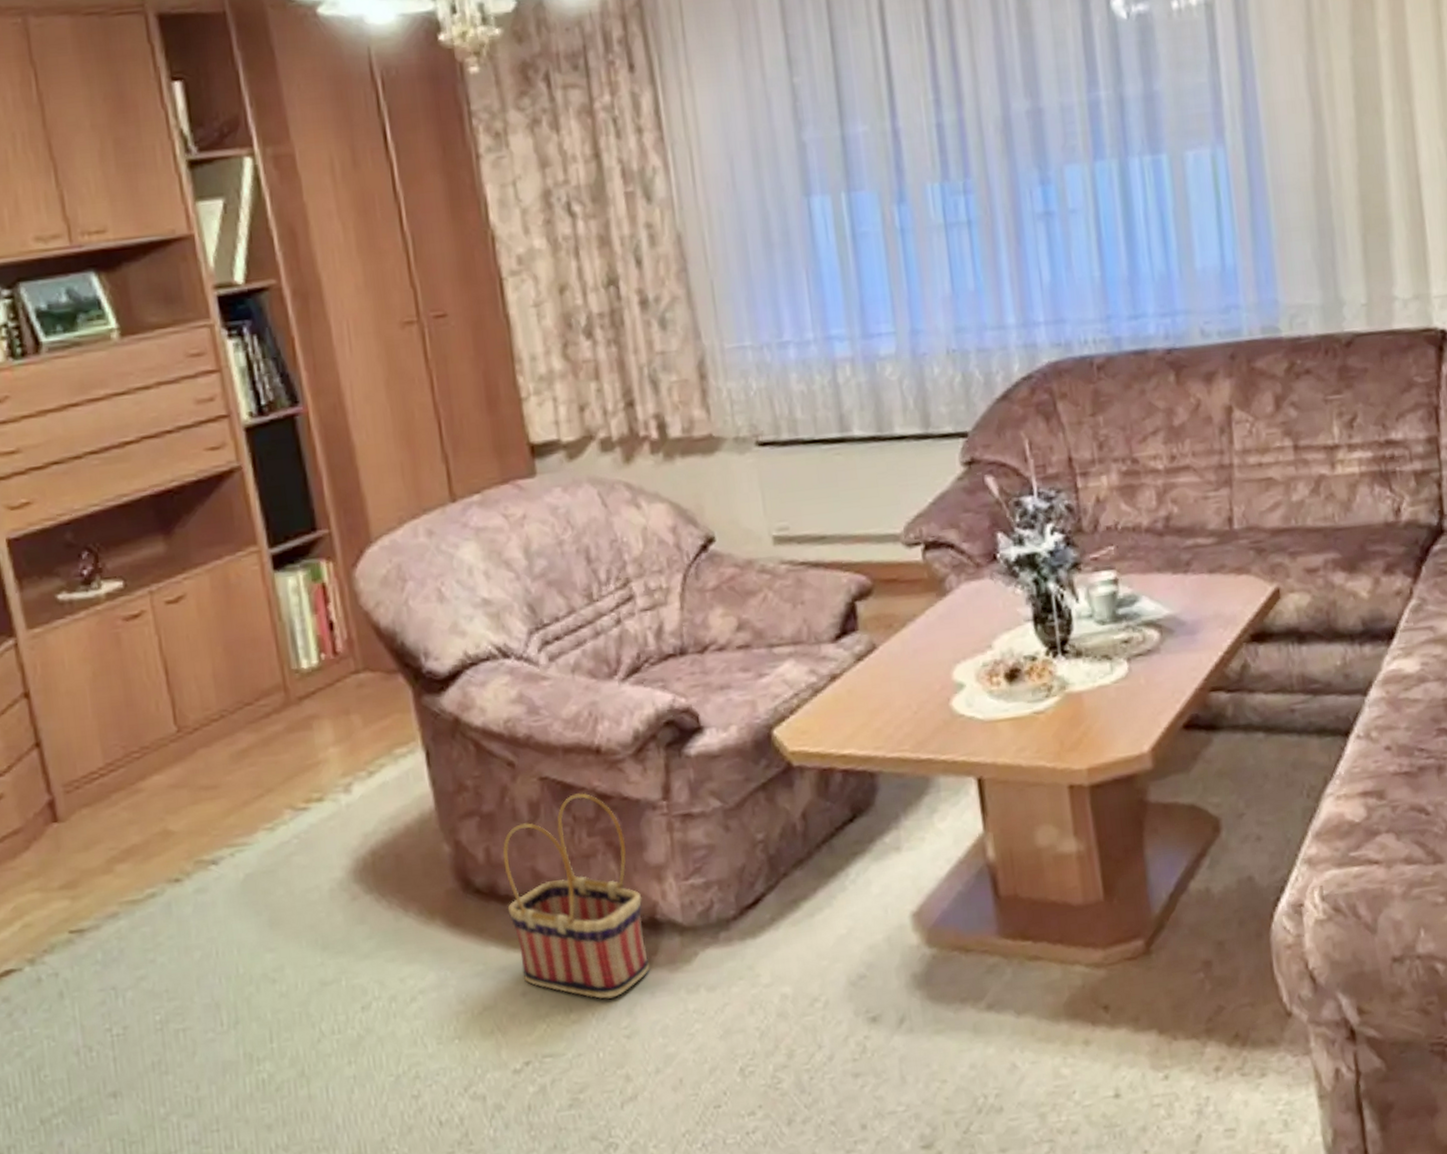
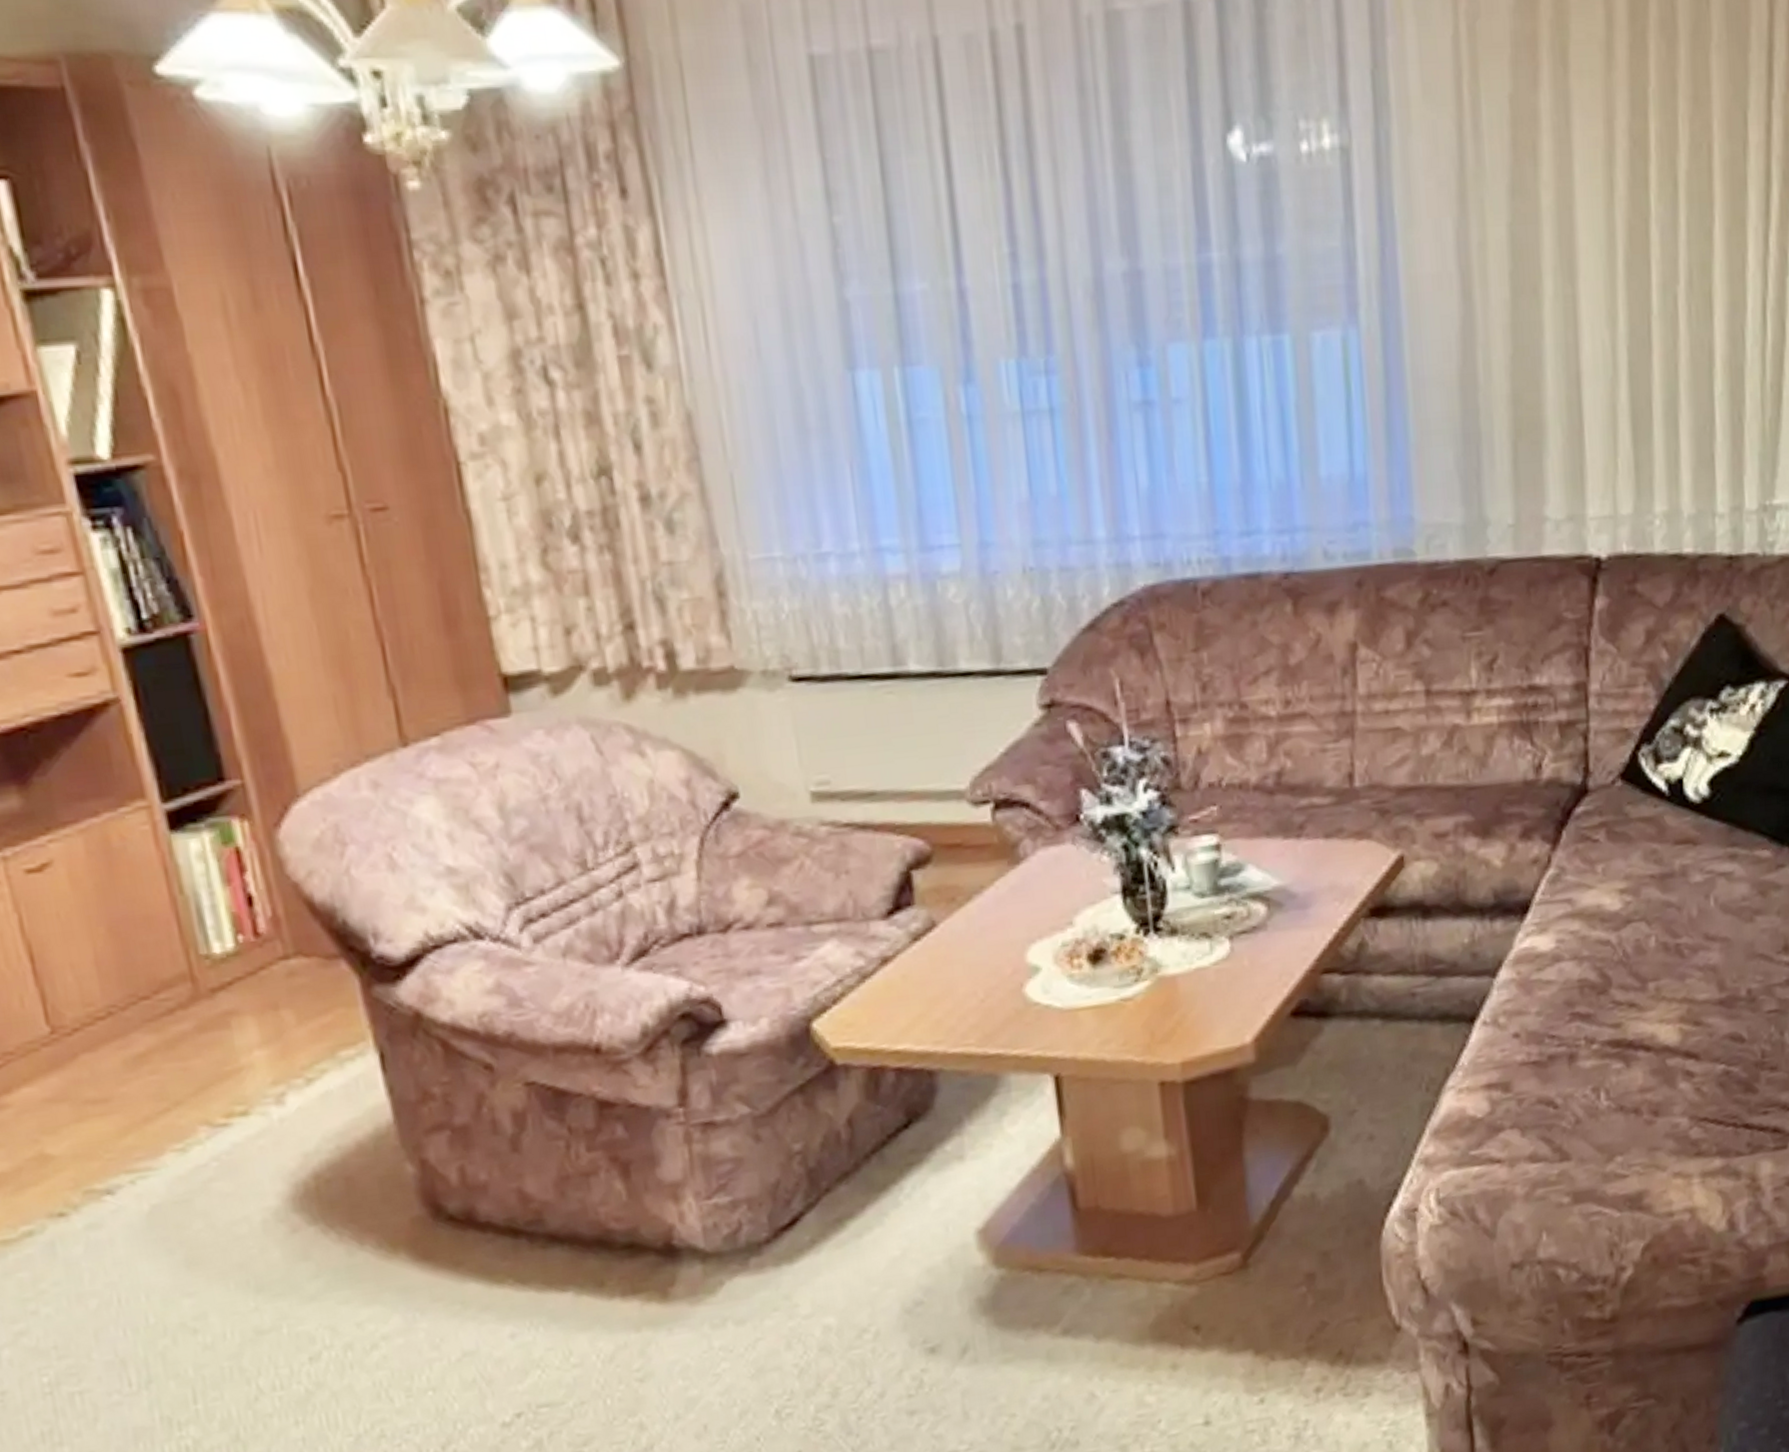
basket: present [502,792,650,999] -> none [481,1099,666,1339]

